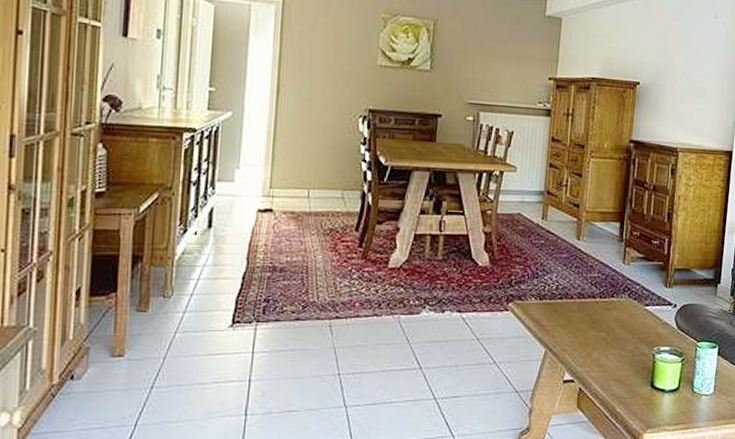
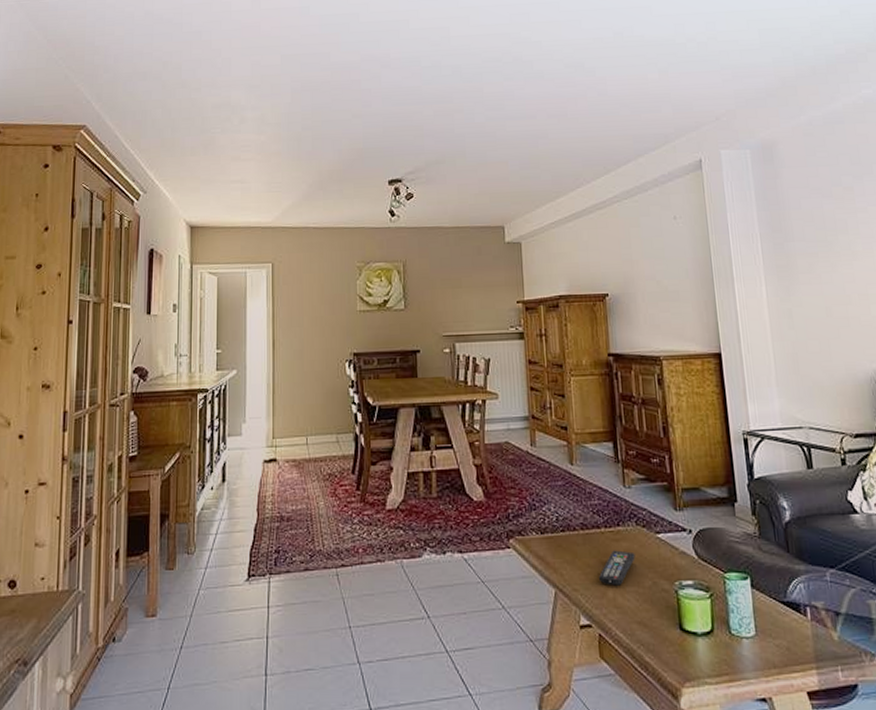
remote control: none [587,318,623,348] -> present [599,550,635,586]

